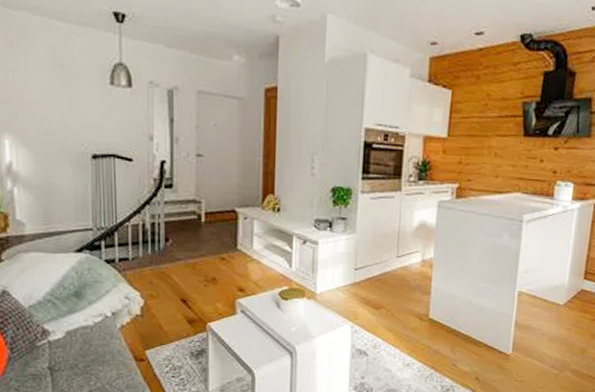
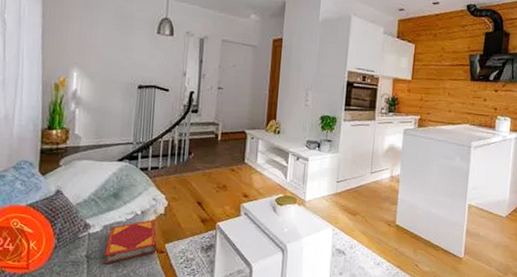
hardback book: none [71,322,135,377] -> present [104,219,157,265]

